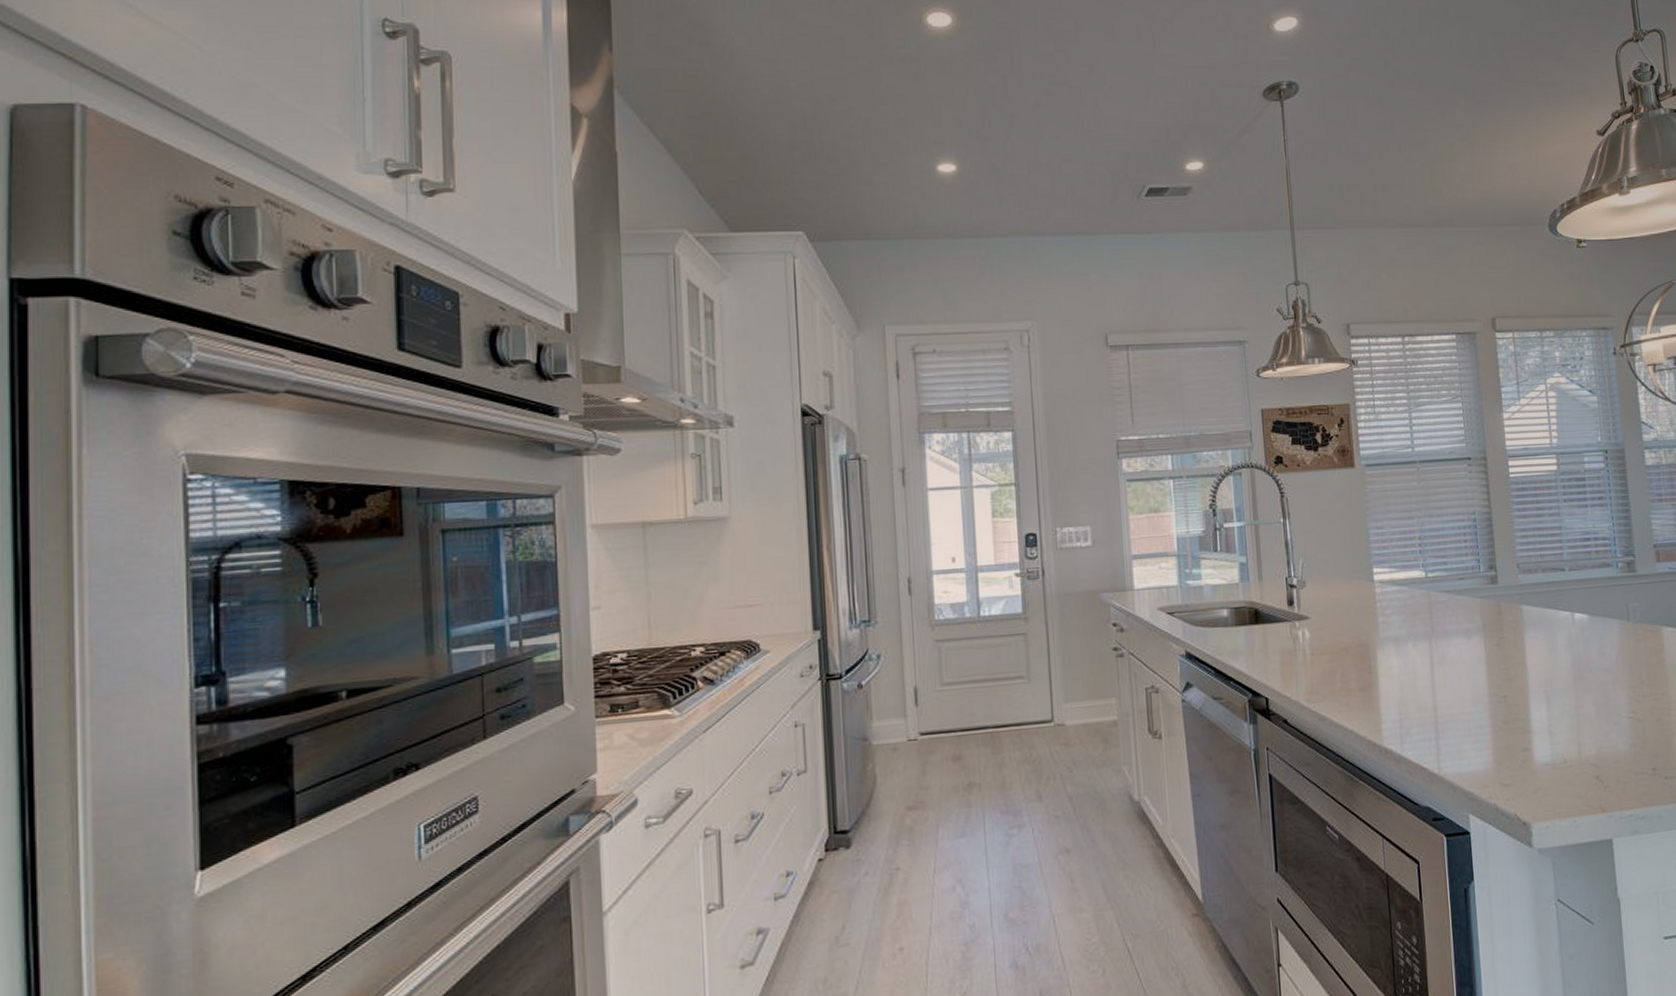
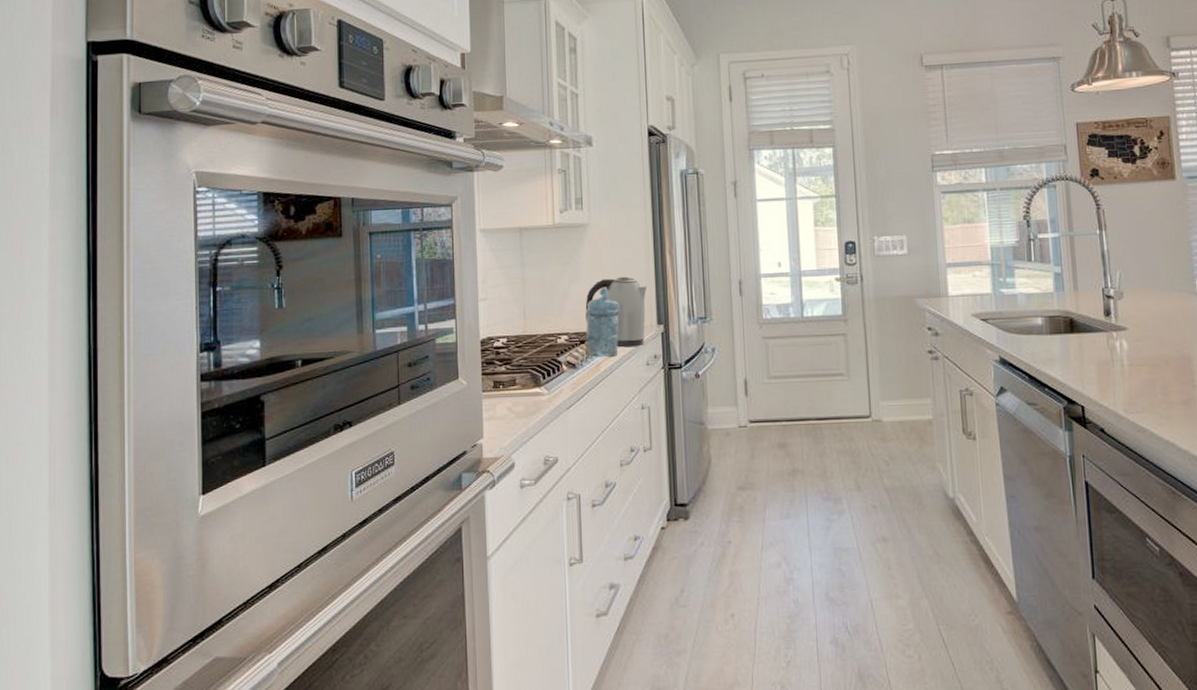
kettle: none [725,577,801,658] -> present [585,276,648,348]
canister: none [726,590,769,671] -> present [585,288,621,357]

